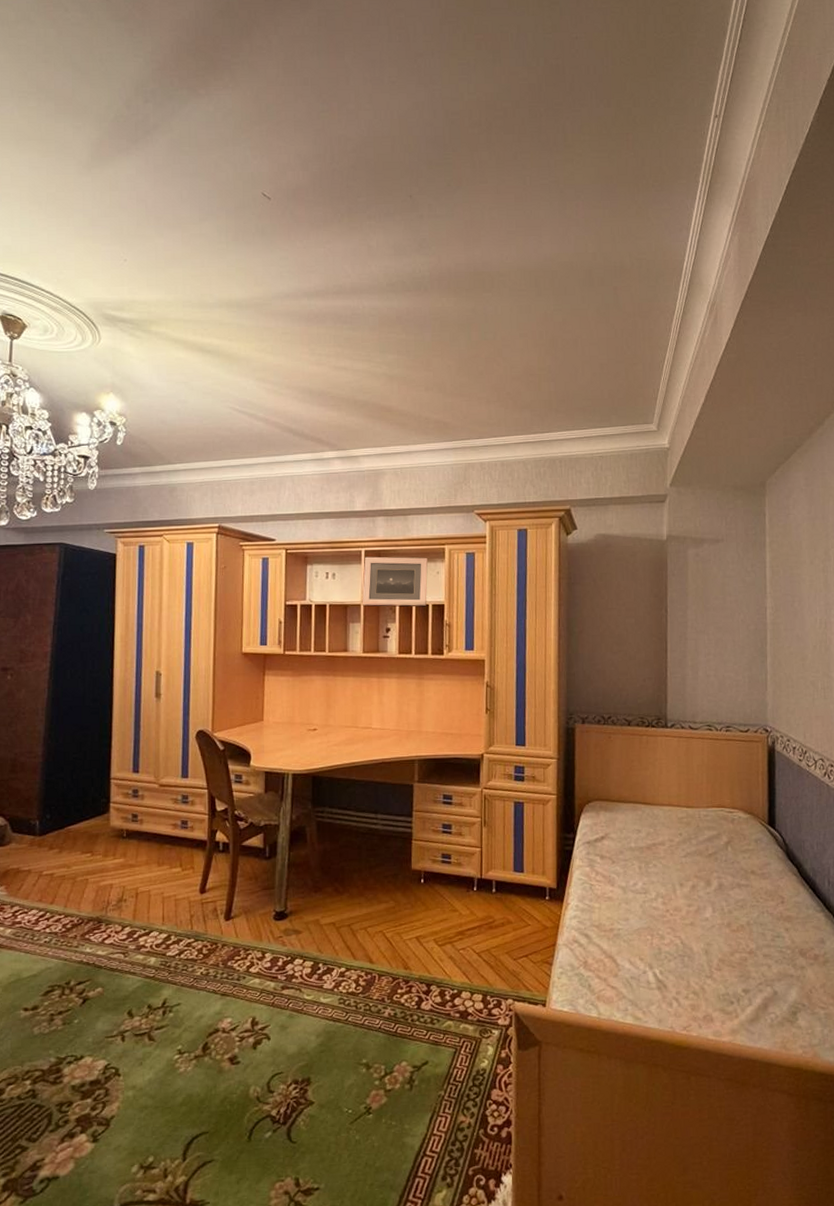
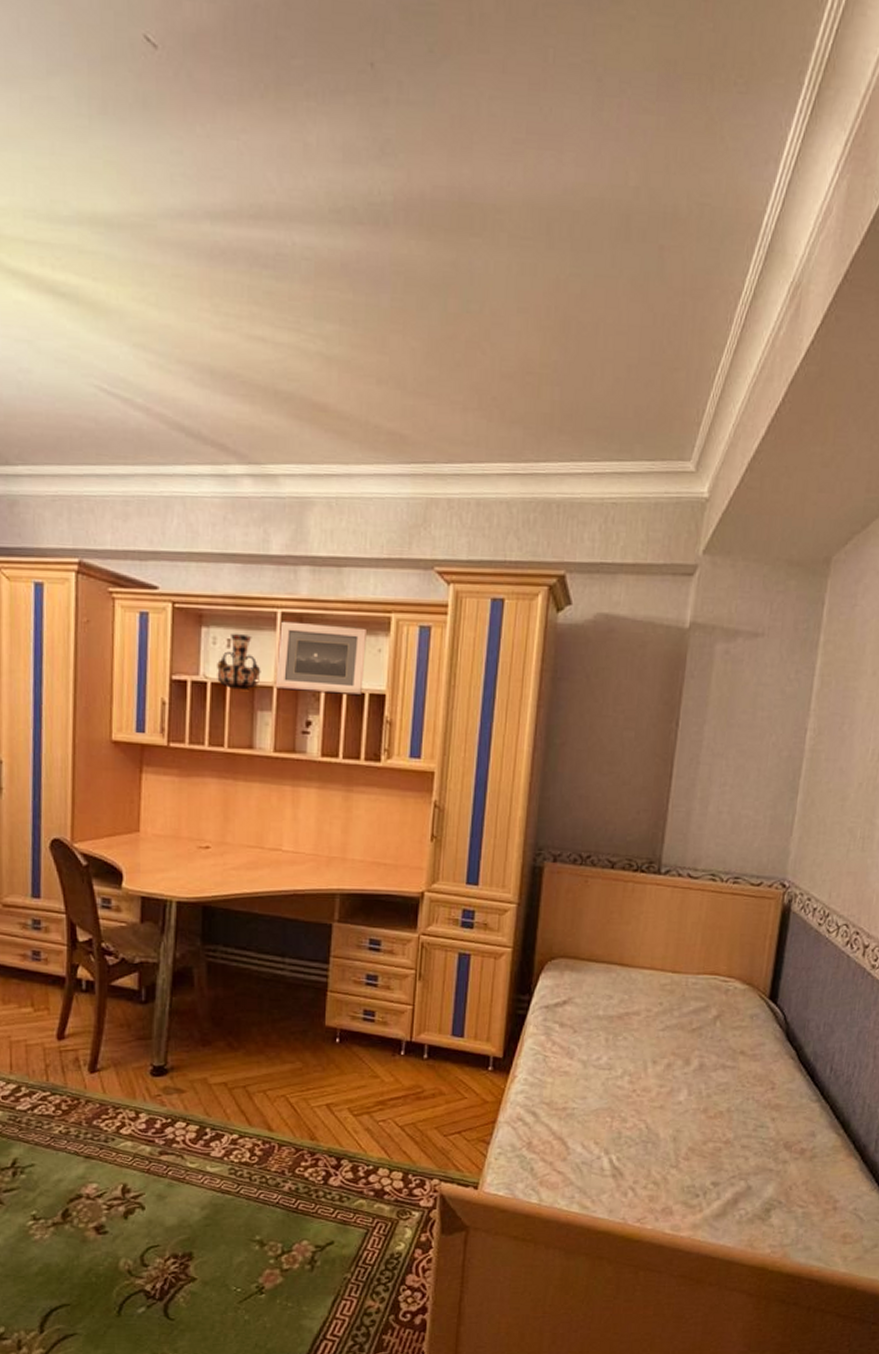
decorative vase: none [319,568,352,609] -> present [217,633,261,690]

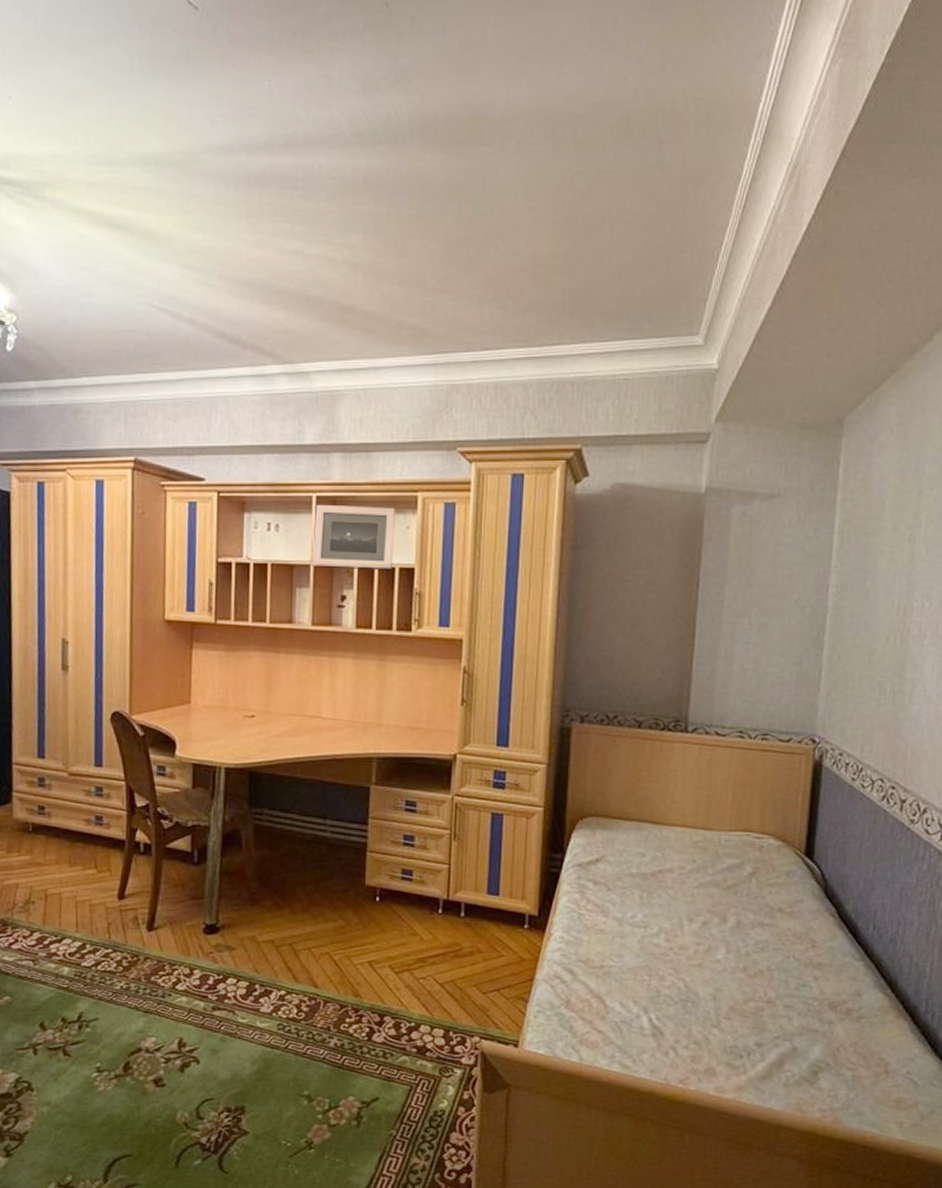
decorative vase: present [217,633,261,690] -> none [259,517,299,569]

